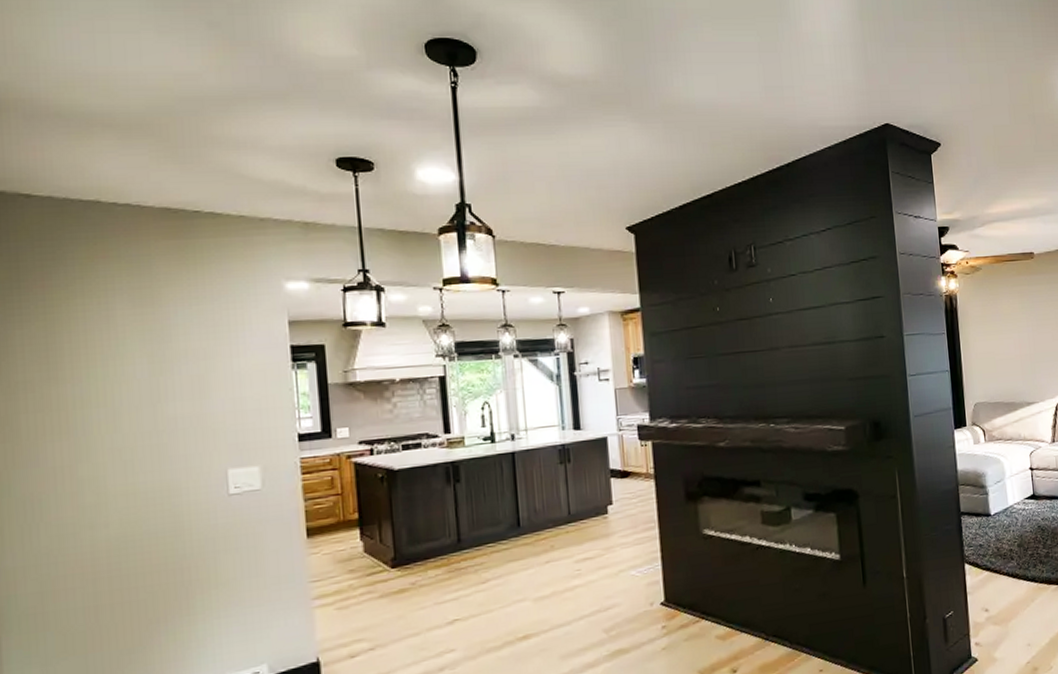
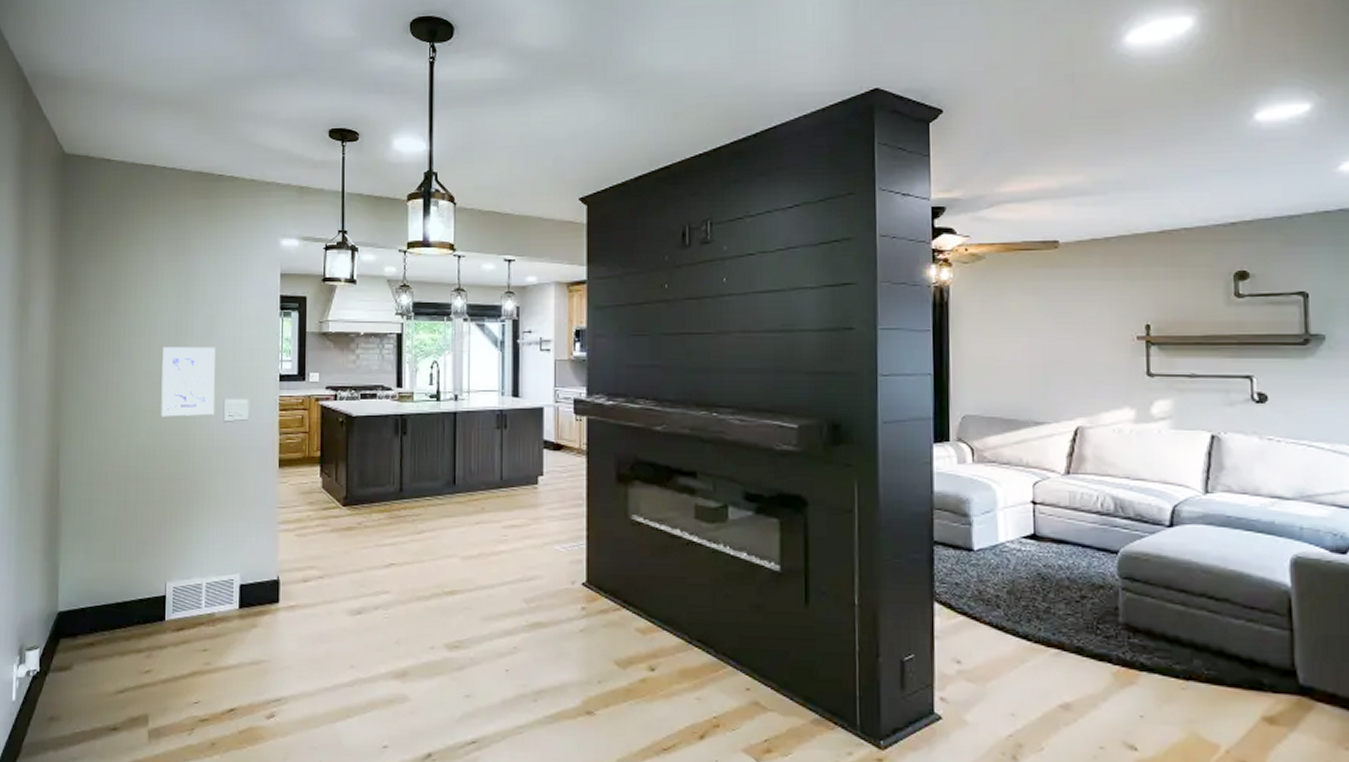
wall art: none [133,411,216,500] -> present [161,347,215,417]

